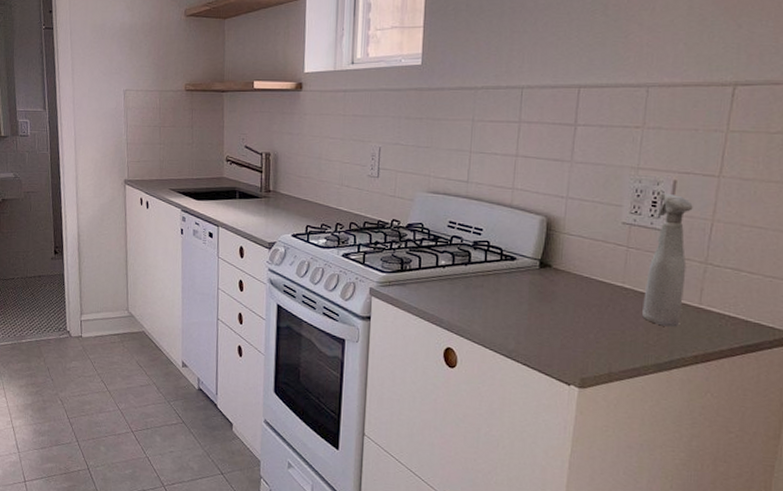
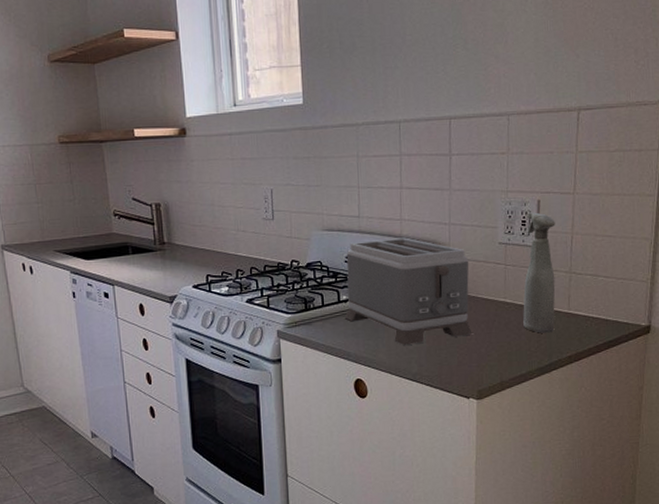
toaster: none [440,207,586,320] -> present [344,237,473,346]

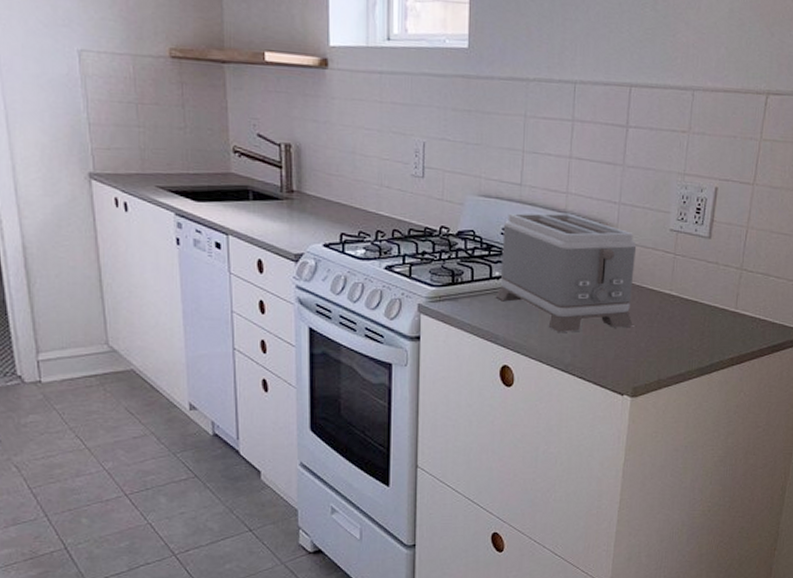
spray bottle: present [523,212,556,333] -> none [687,200,731,331]

